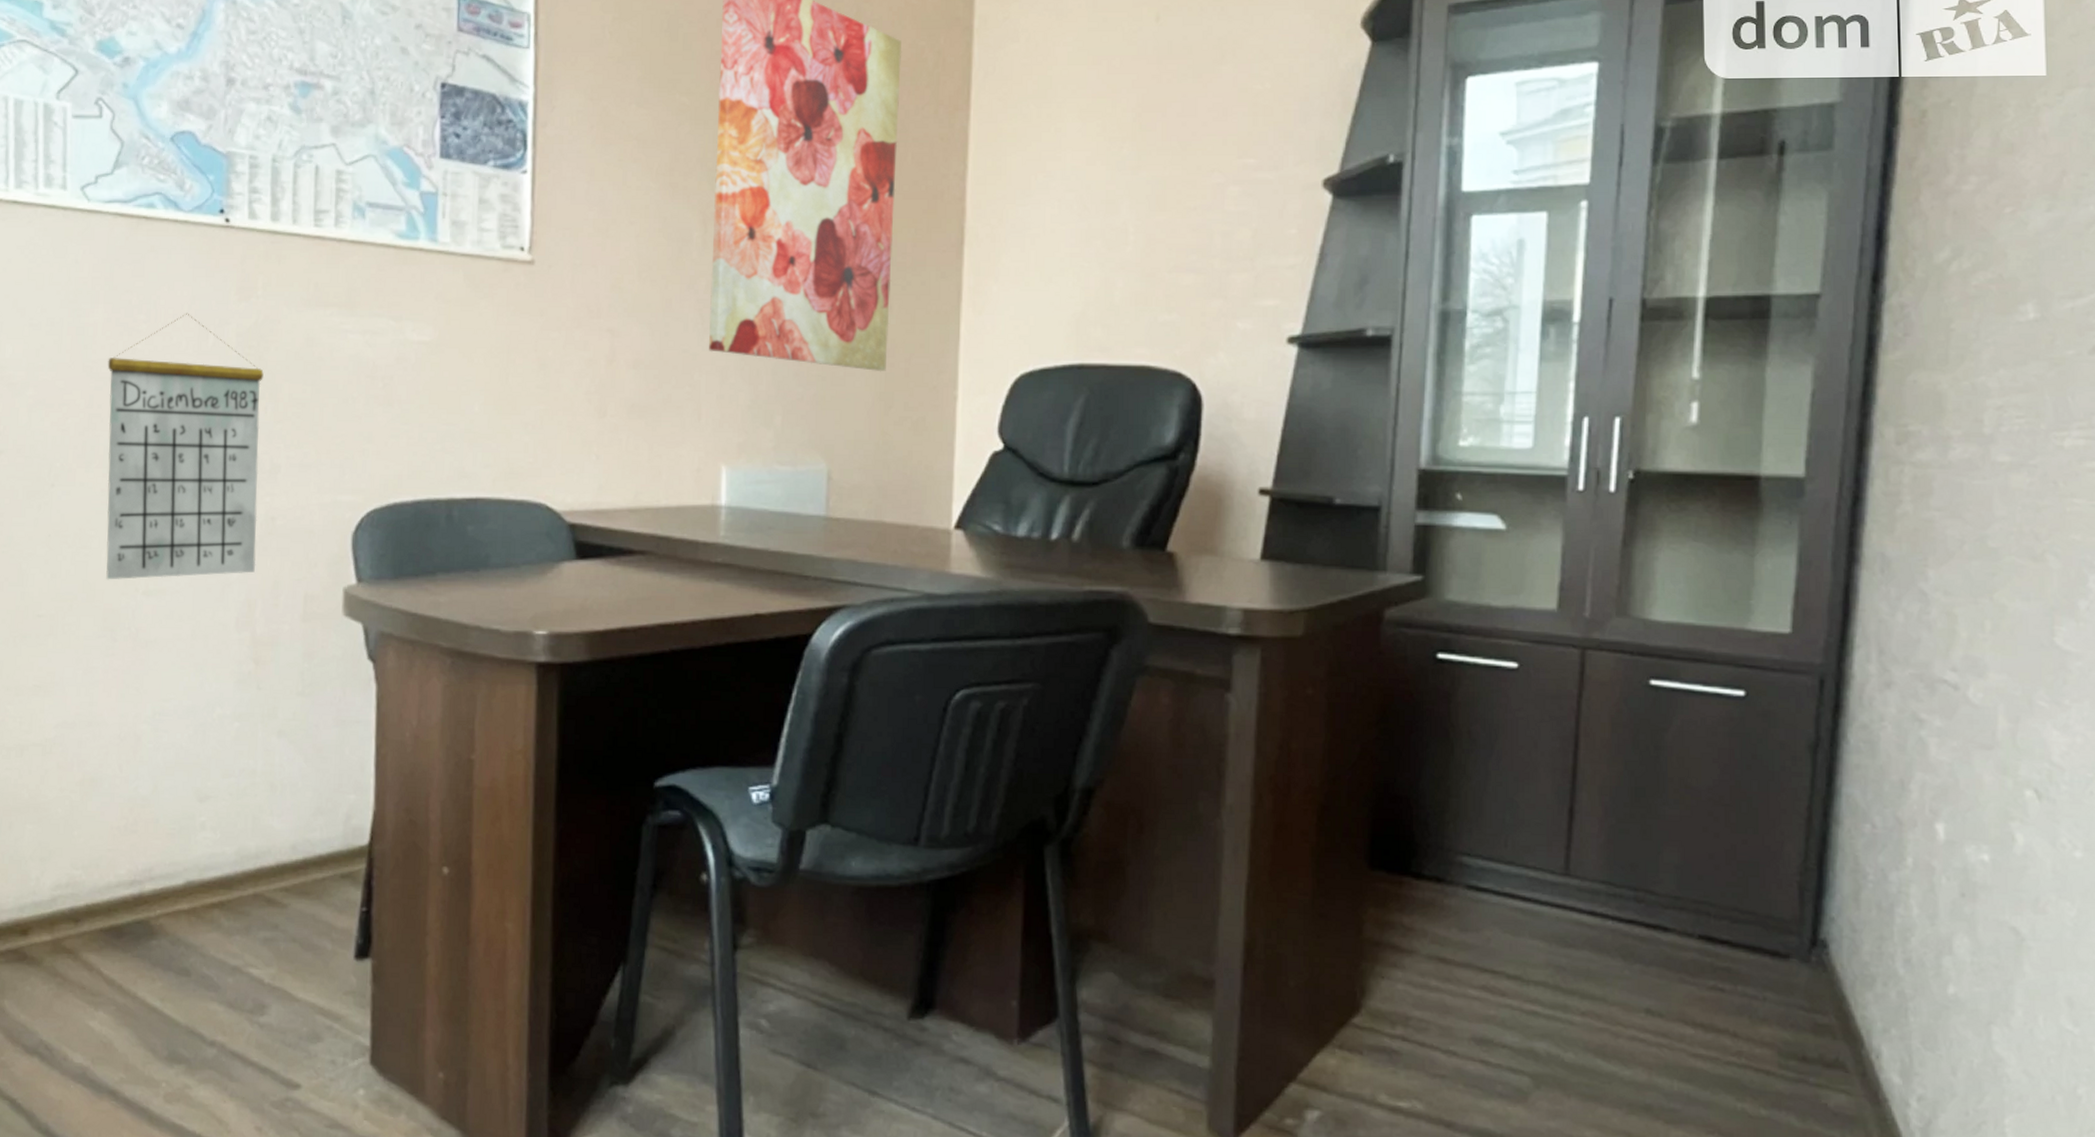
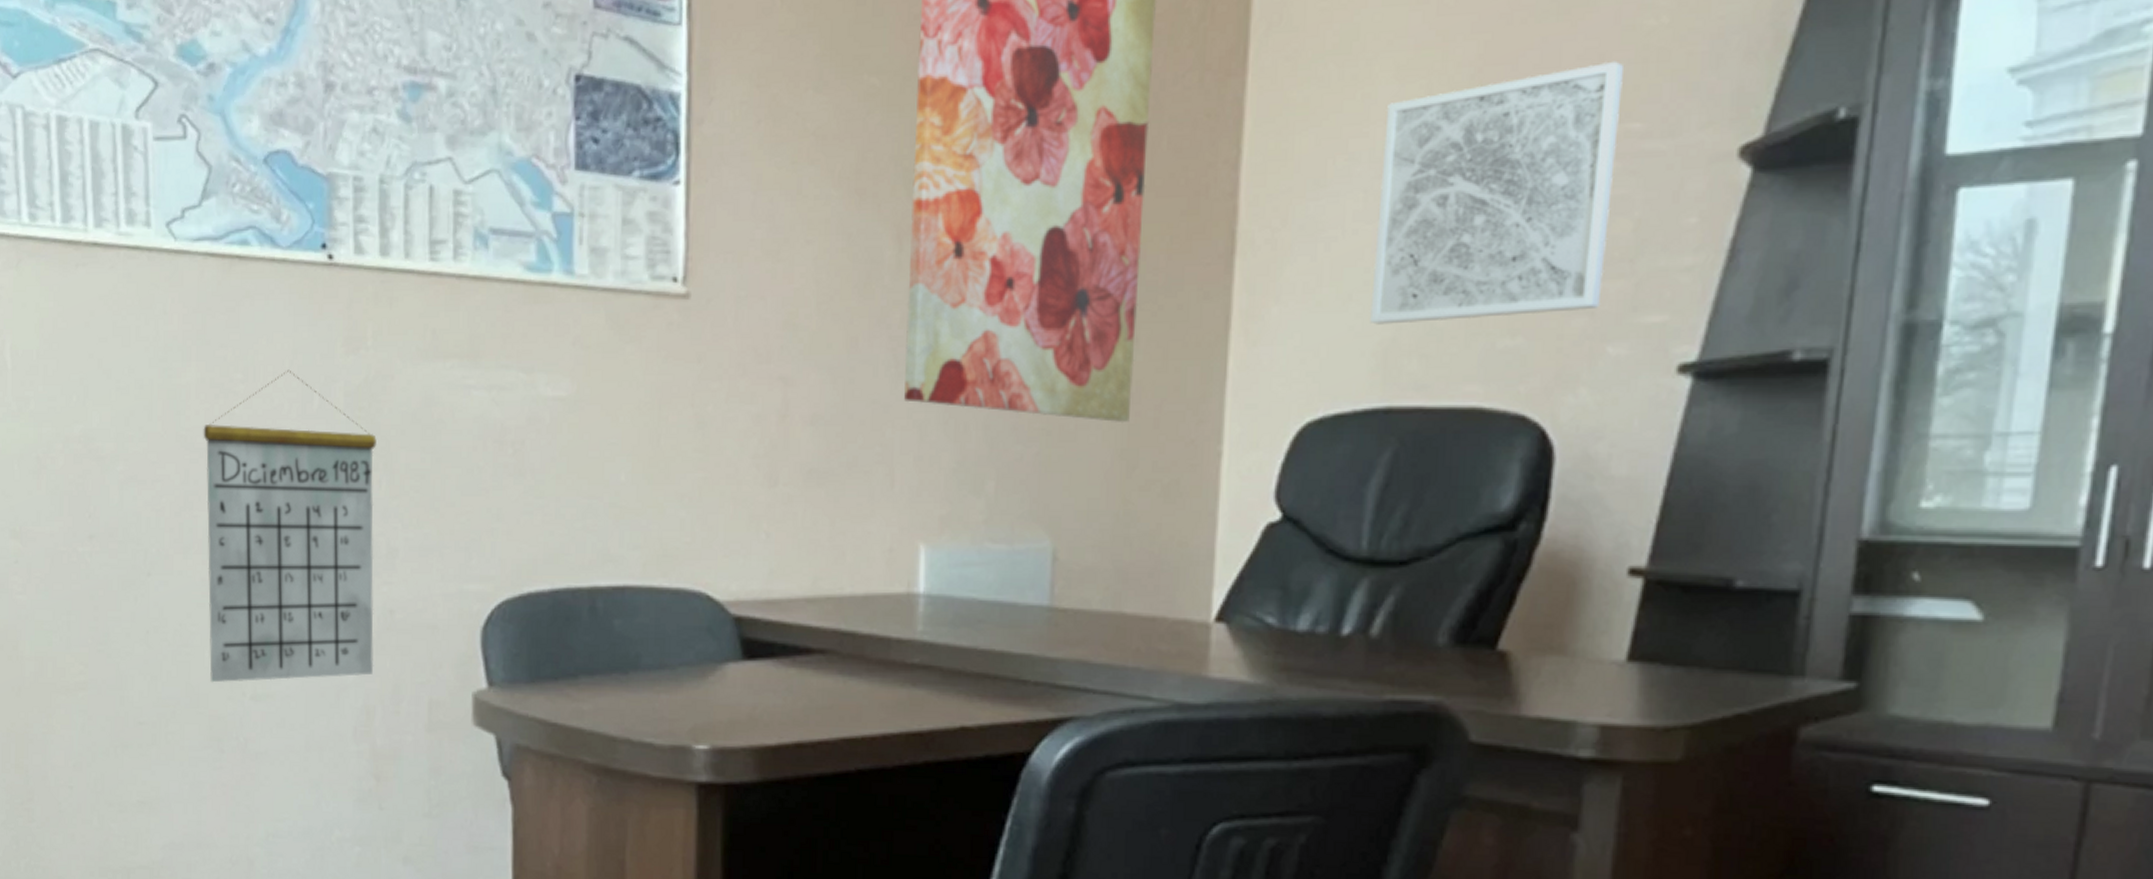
wall art: none [1064,113,1241,301] -> present [1369,61,1625,325]

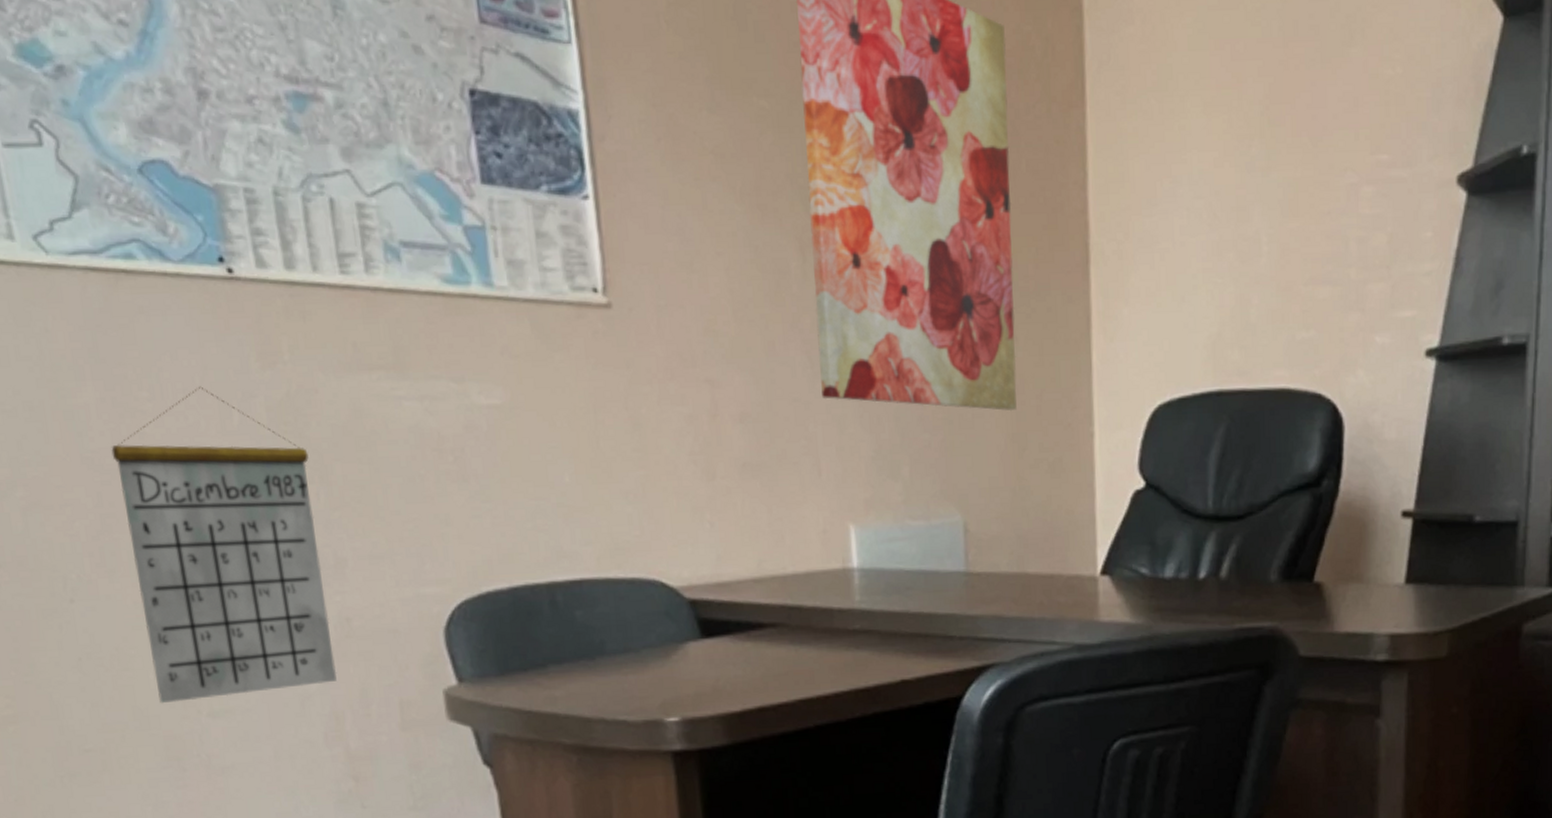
wall art: present [1369,61,1625,325] -> none [1198,103,1373,322]

